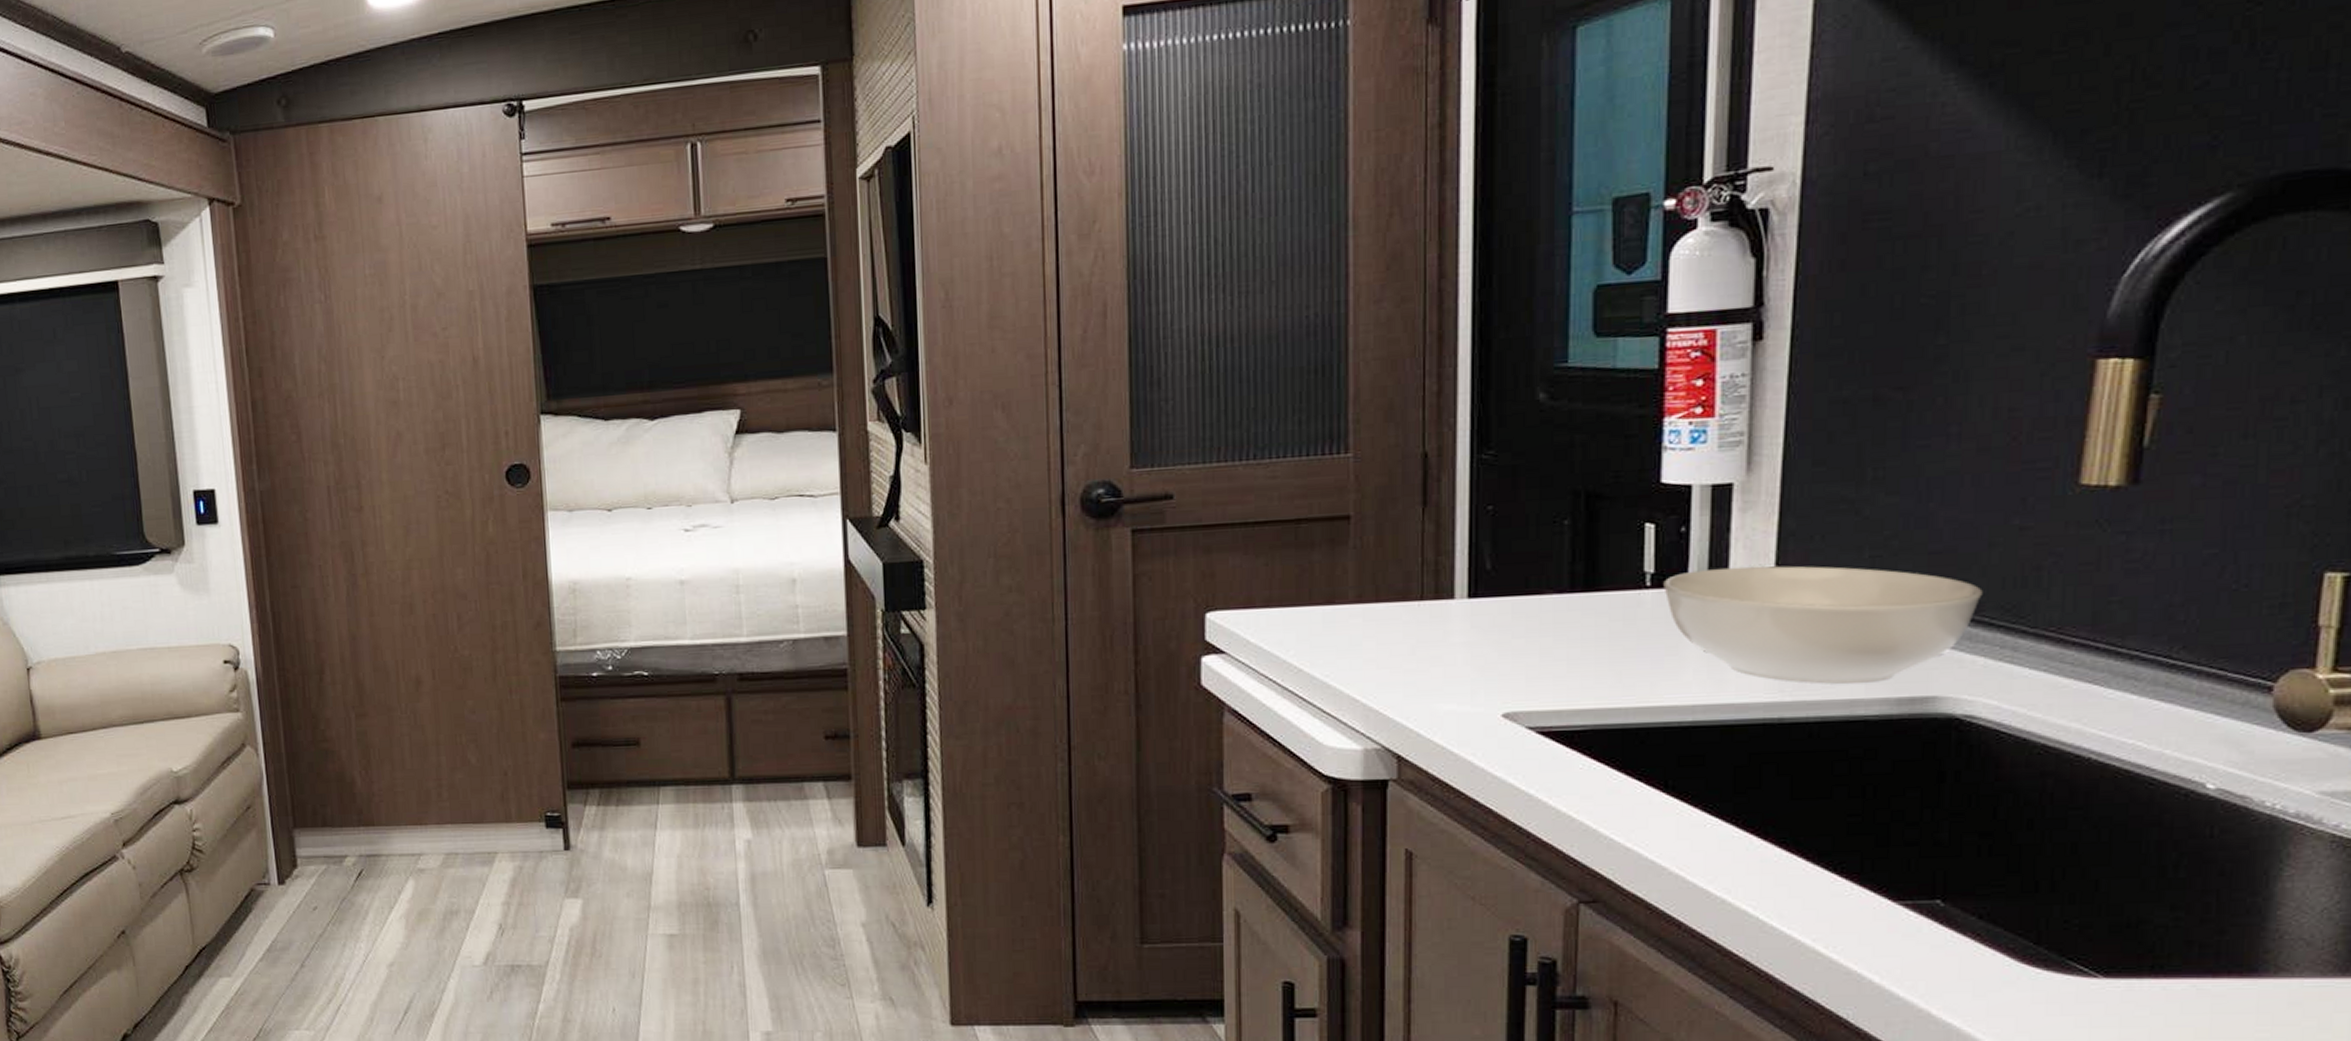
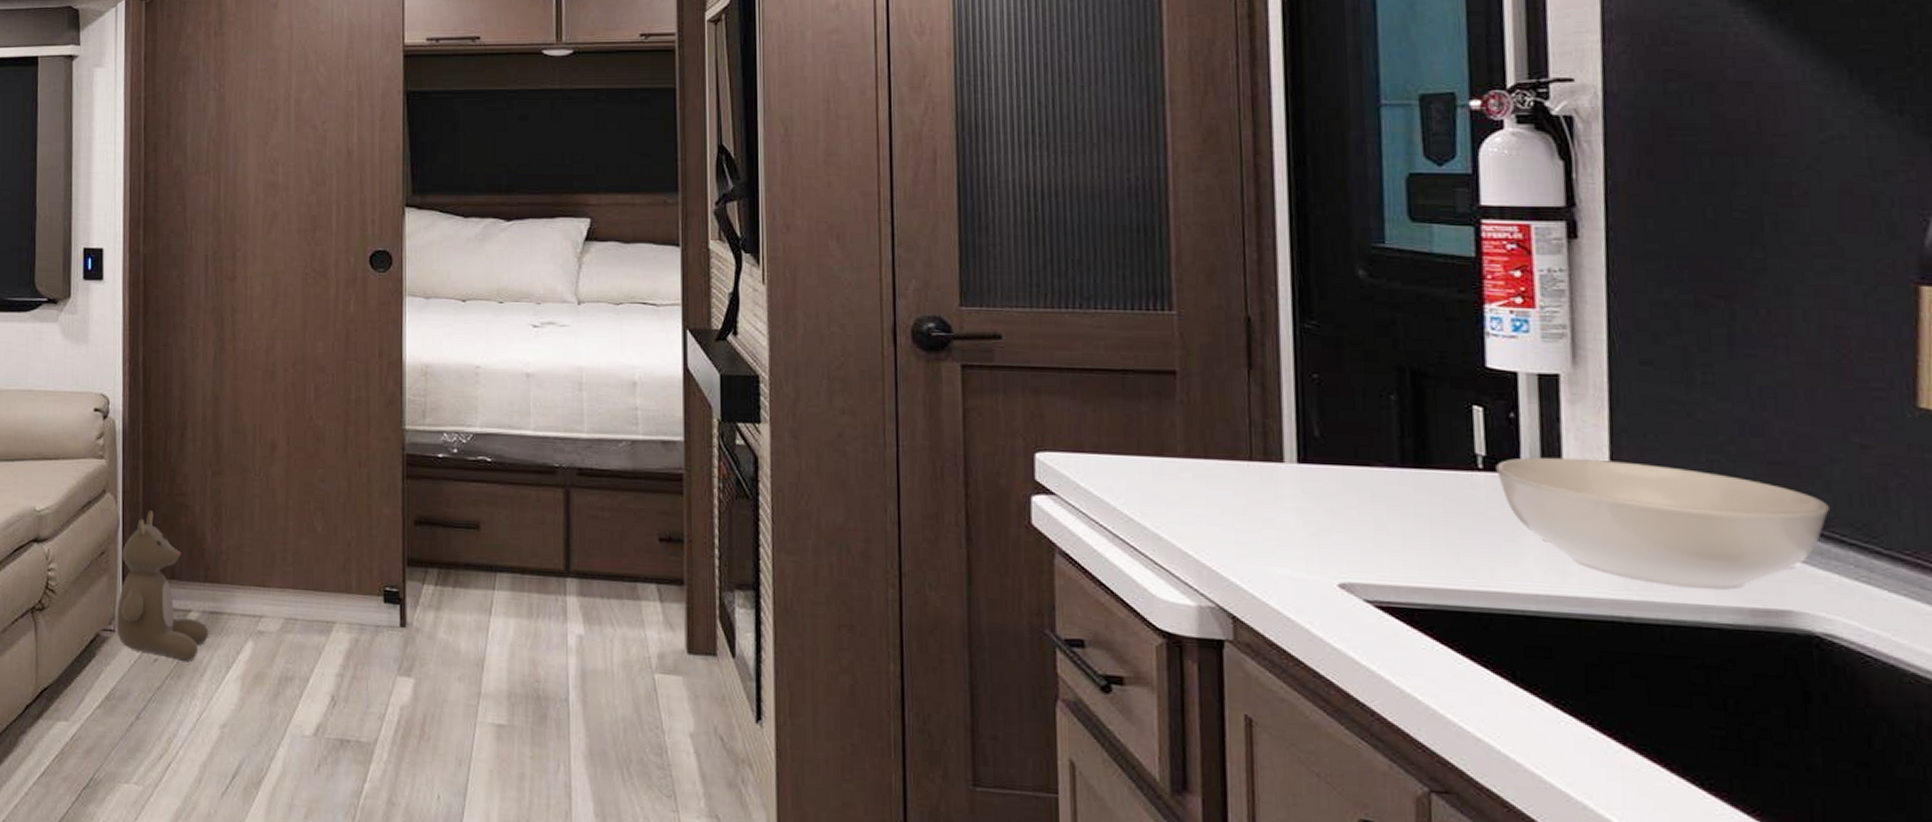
teddy bear: none [269,760,368,906] -> present [116,510,209,661]

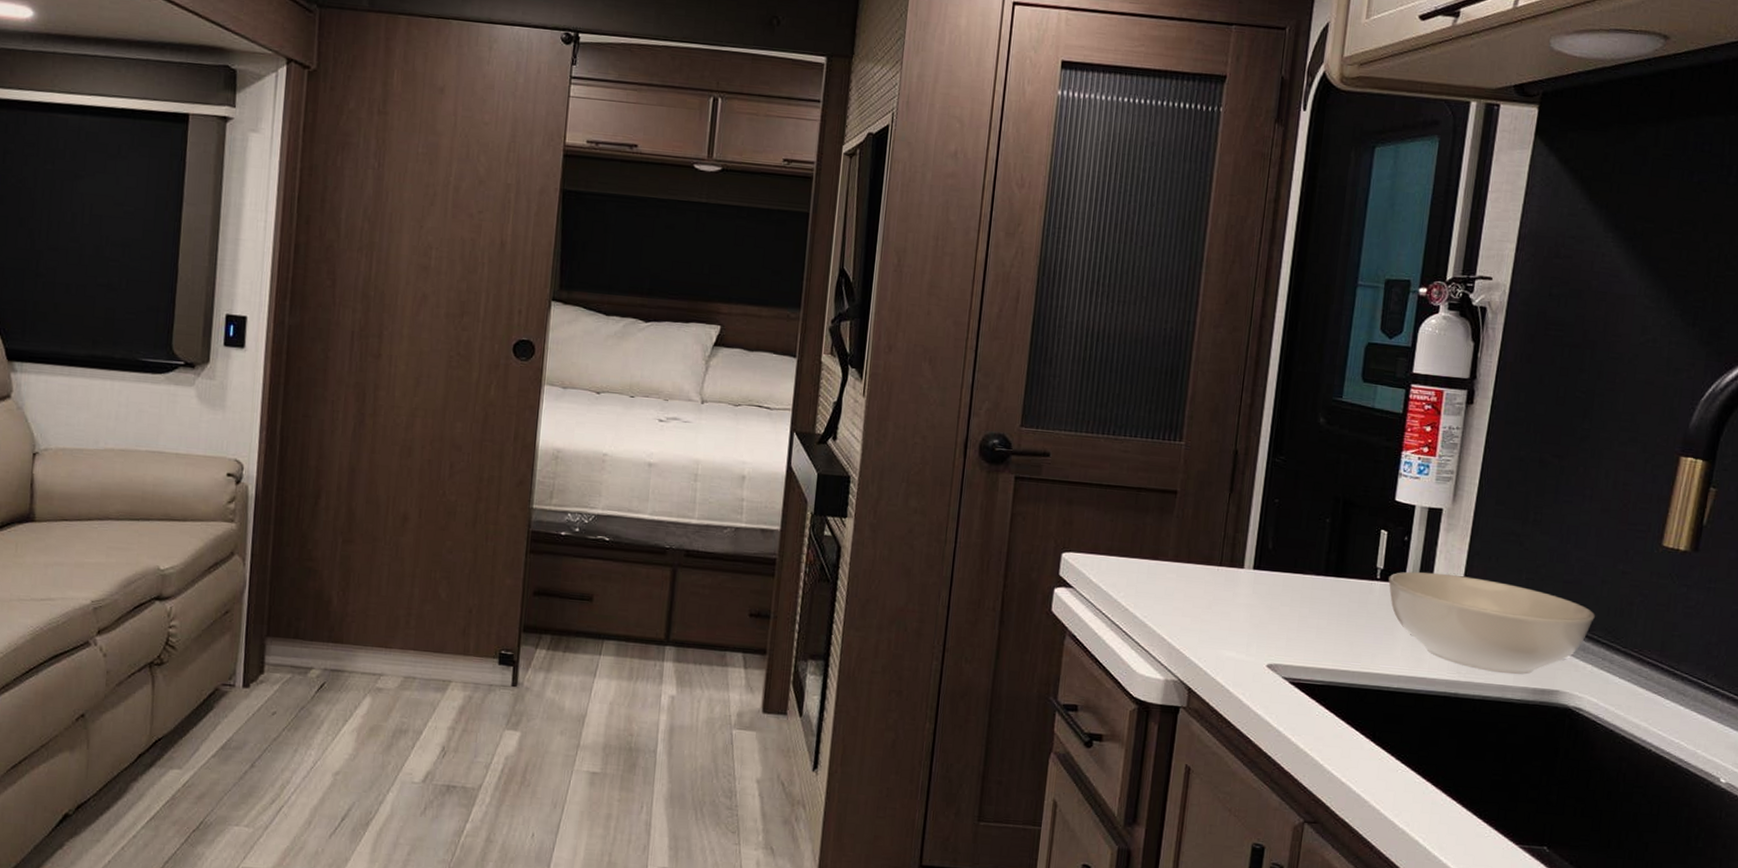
teddy bear: present [116,510,209,661] -> none [235,573,329,715]

